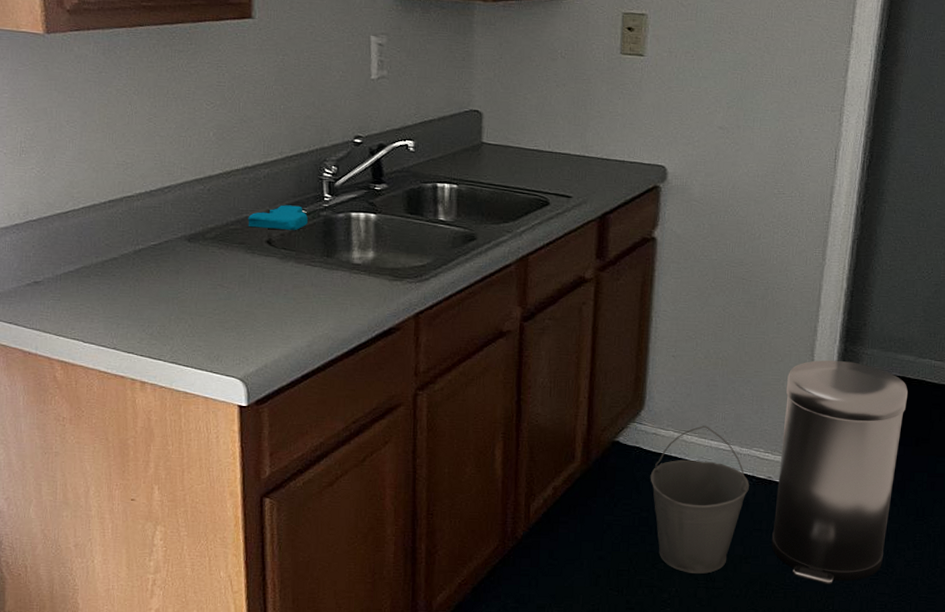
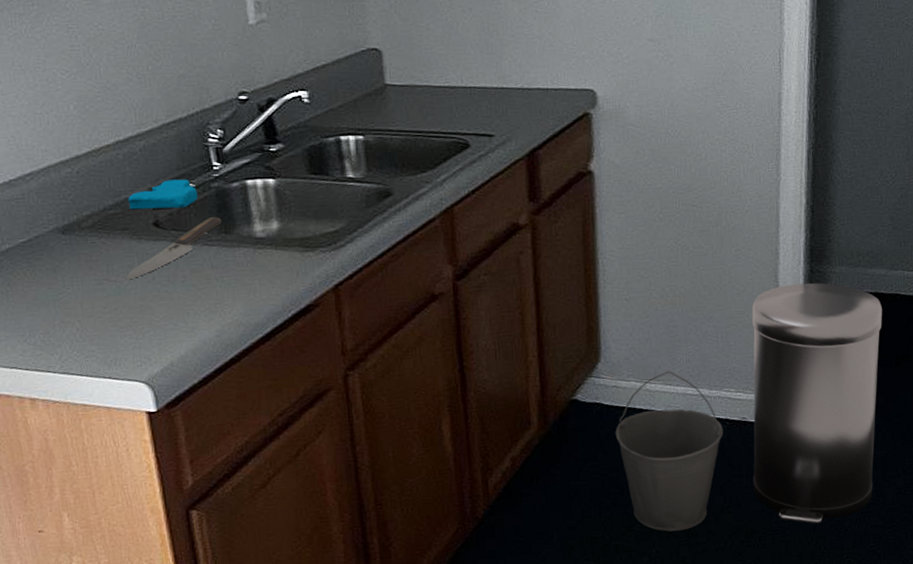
kitchen knife: none [238,240,326,288] -> present [127,216,222,280]

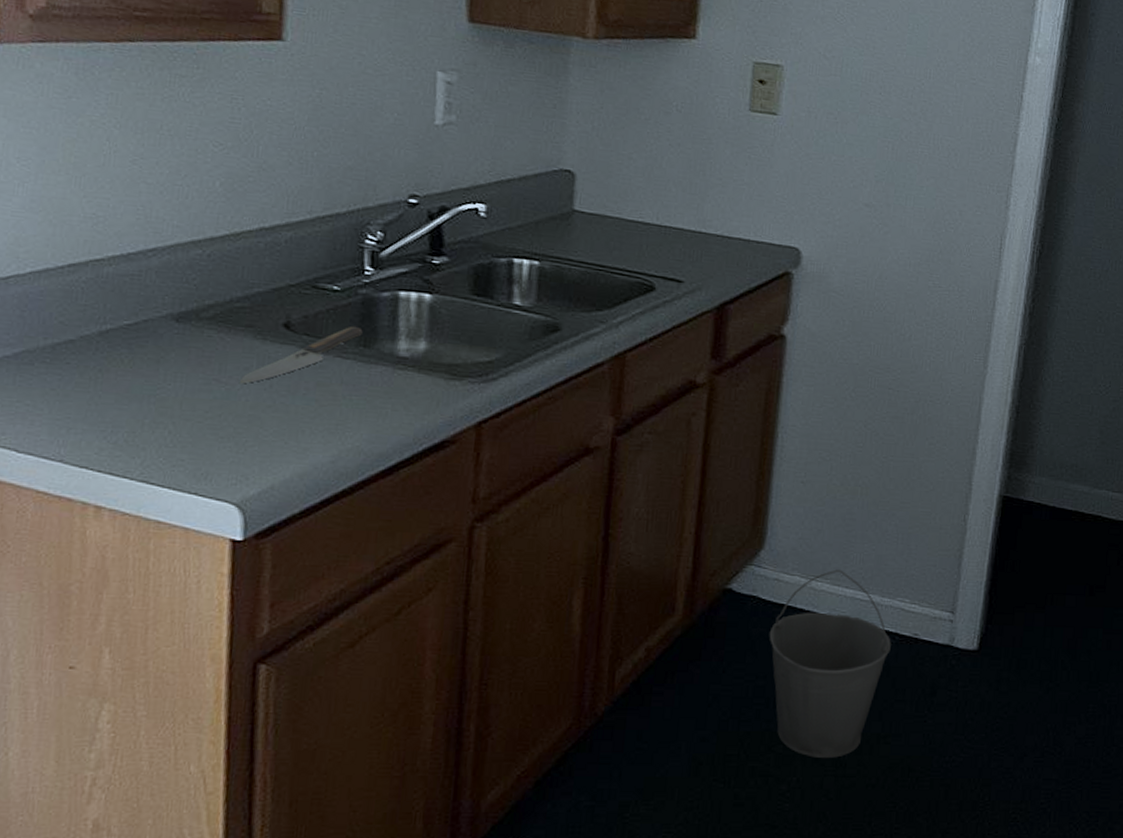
sponge: present [128,179,198,210] -> none [259,278,341,313]
pedal bin: present [752,283,882,525] -> none [916,489,1081,770]

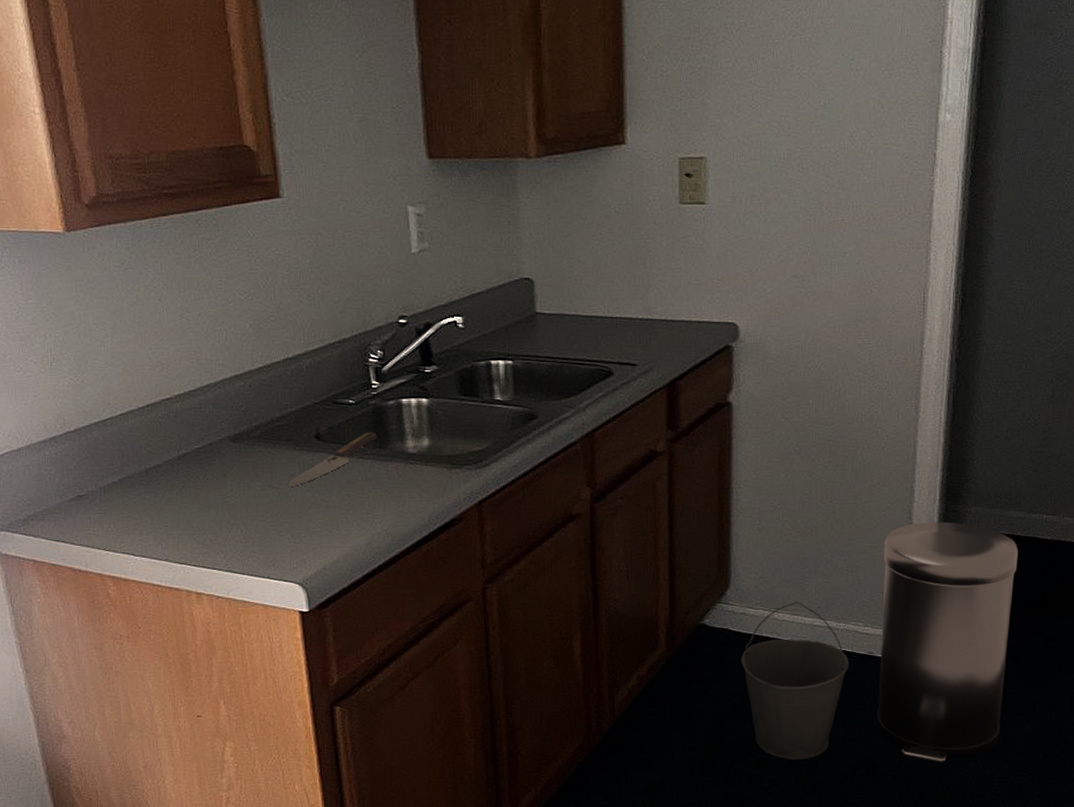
pedal bin: none [916,489,1081,770] -> present [877,521,1018,764]

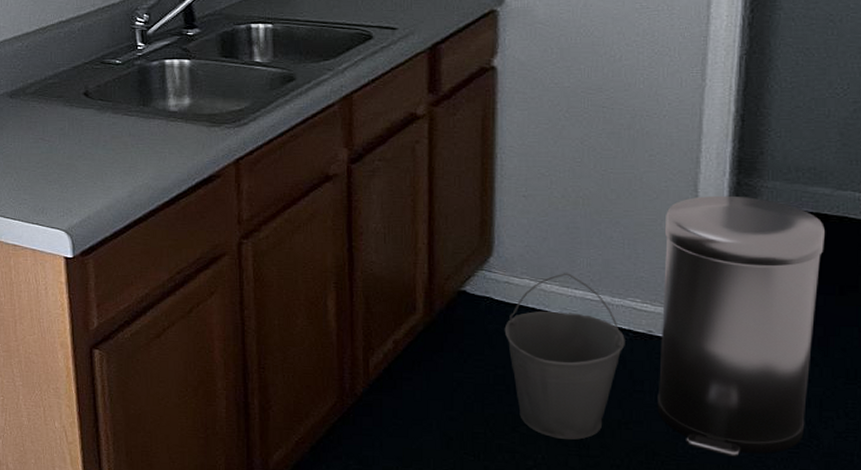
kitchen knife: present [288,431,377,488] -> none [58,90,141,141]

